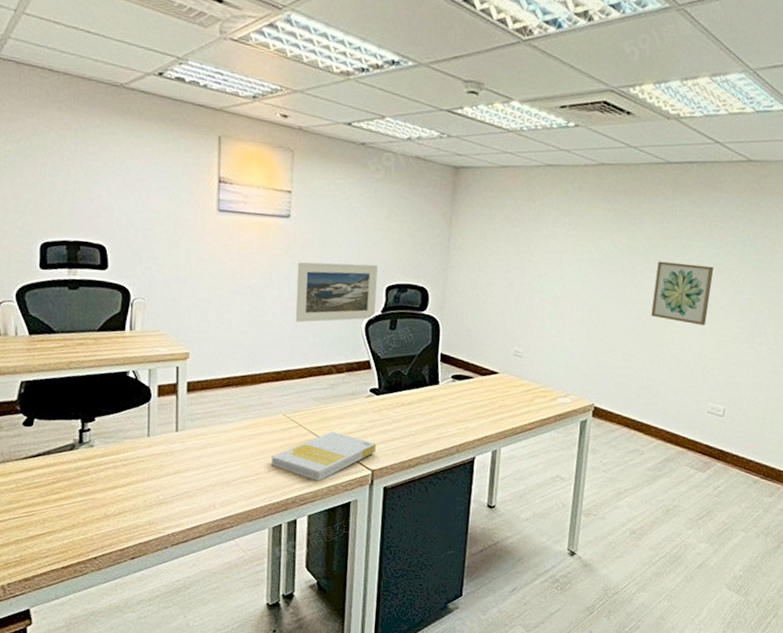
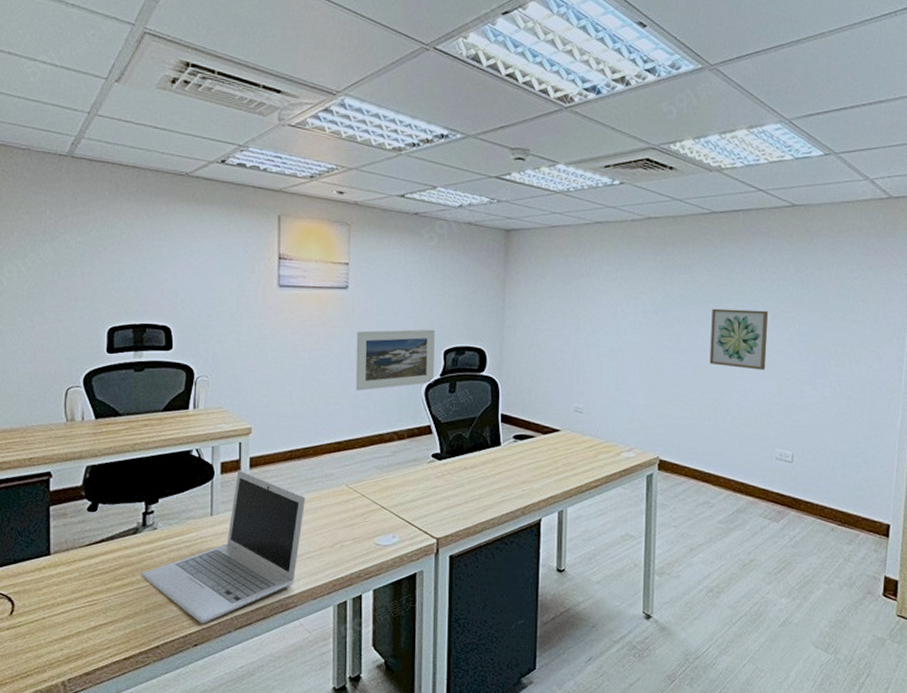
laptop: none [77,393,243,539] -> present [140,469,306,624]
book: present [271,431,377,481] -> none [335,499,441,553]

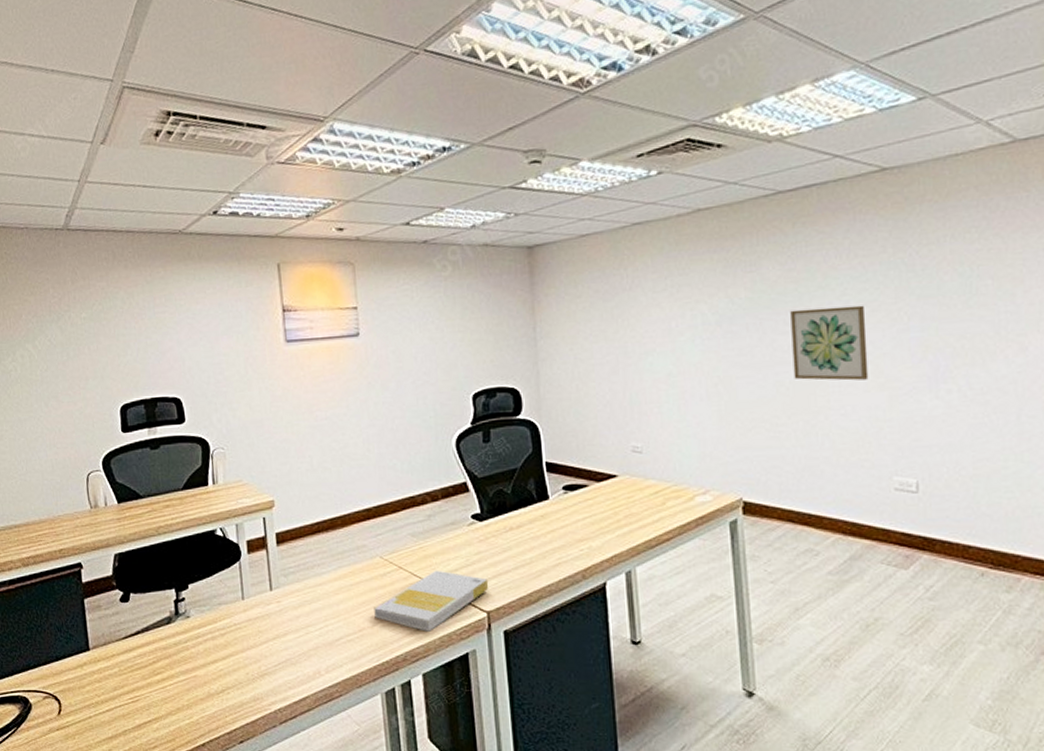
laptop: present [140,469,306,624] -> none [178,547,339,719]
book: none [335,499,441,553] -> present [374,570,489,632]
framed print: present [355,329,435,391] -> none [373,371,466,450]

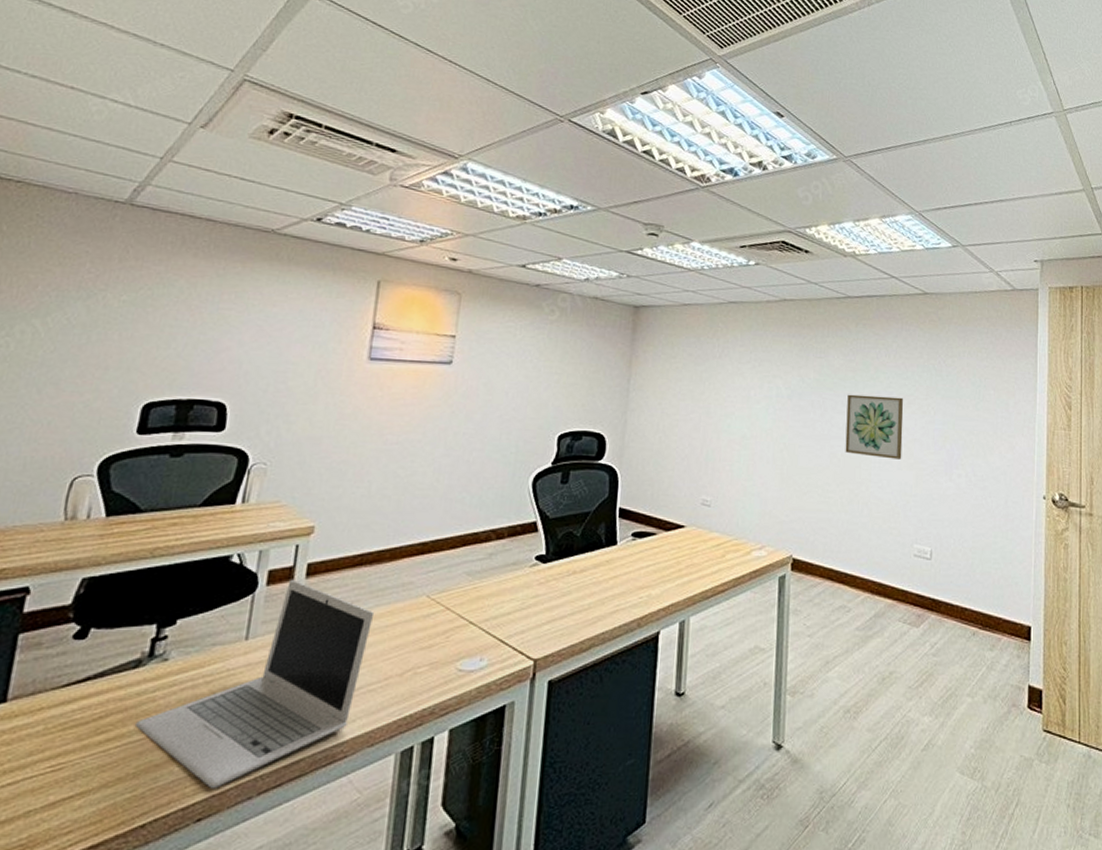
laptop: none [178,547,339,719] -> present [134,579,375,790]
book: present [374,570,489,632] -> none [406,612,542,681]

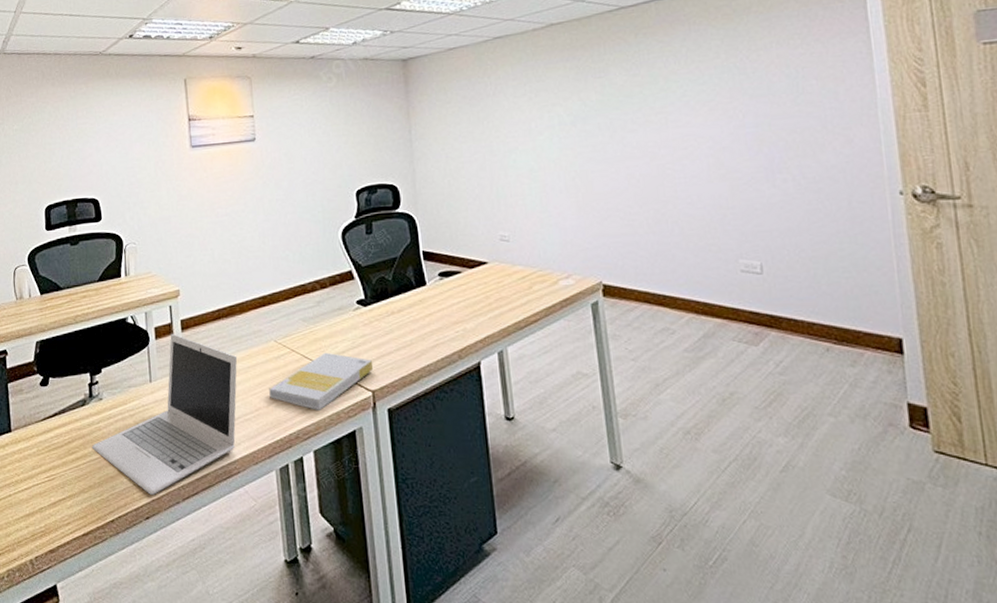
book: none [406,612,542,681] -> present [269,352,374,410]
wall art: present [845,394,904,460] -> none [637,105,711,173]

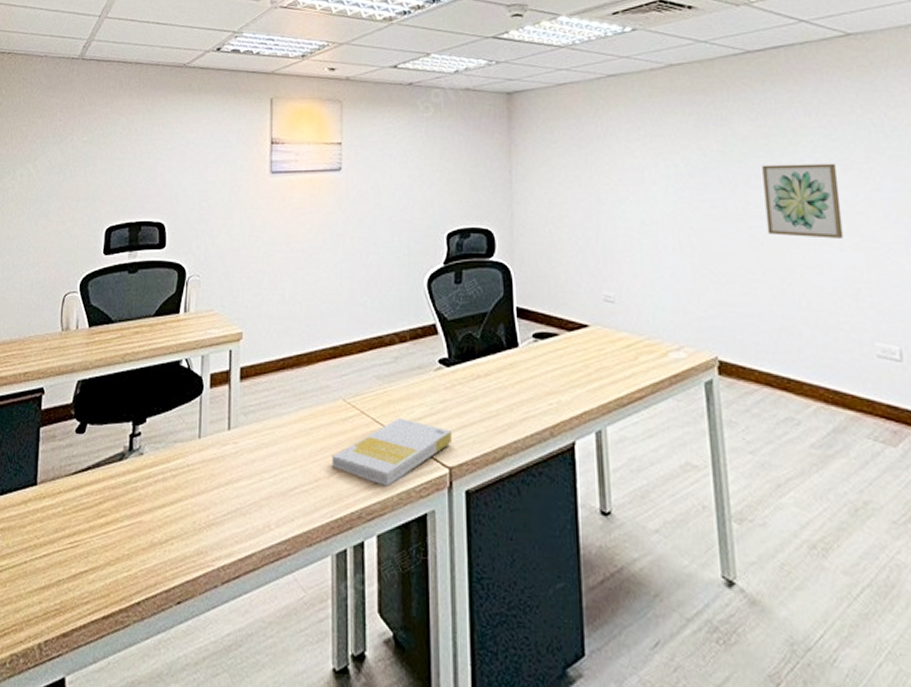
laptop: present [91,333,238,496] -> none [124,382,300,576]
wall art: none [637,105,711,173] -> present [762,163,844,239]

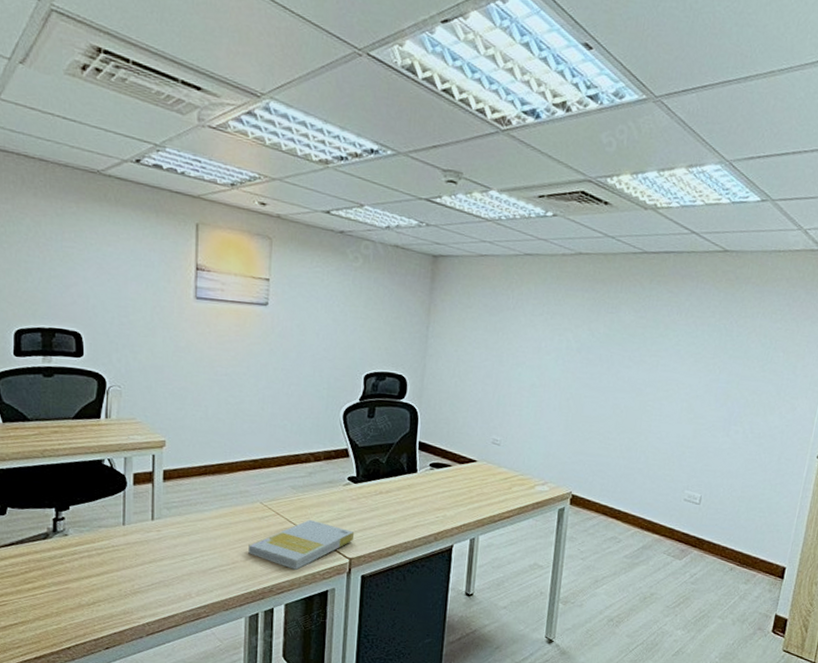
wall art: present [762,163,844,239] -> none [628,350,690,414]

